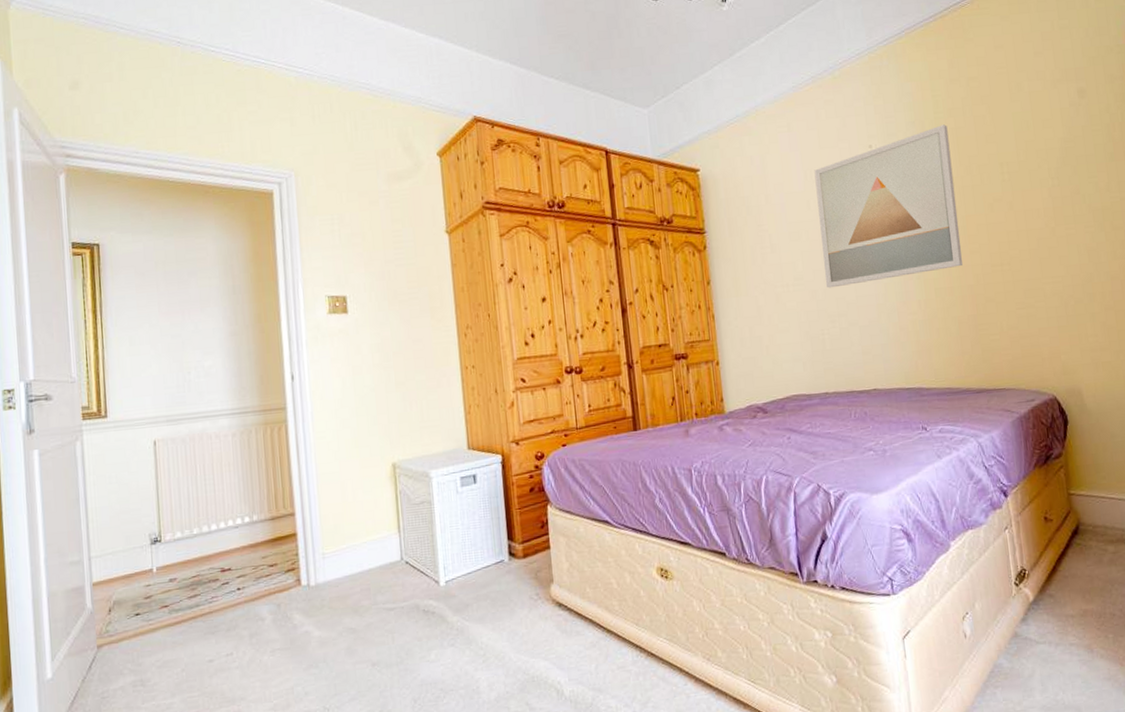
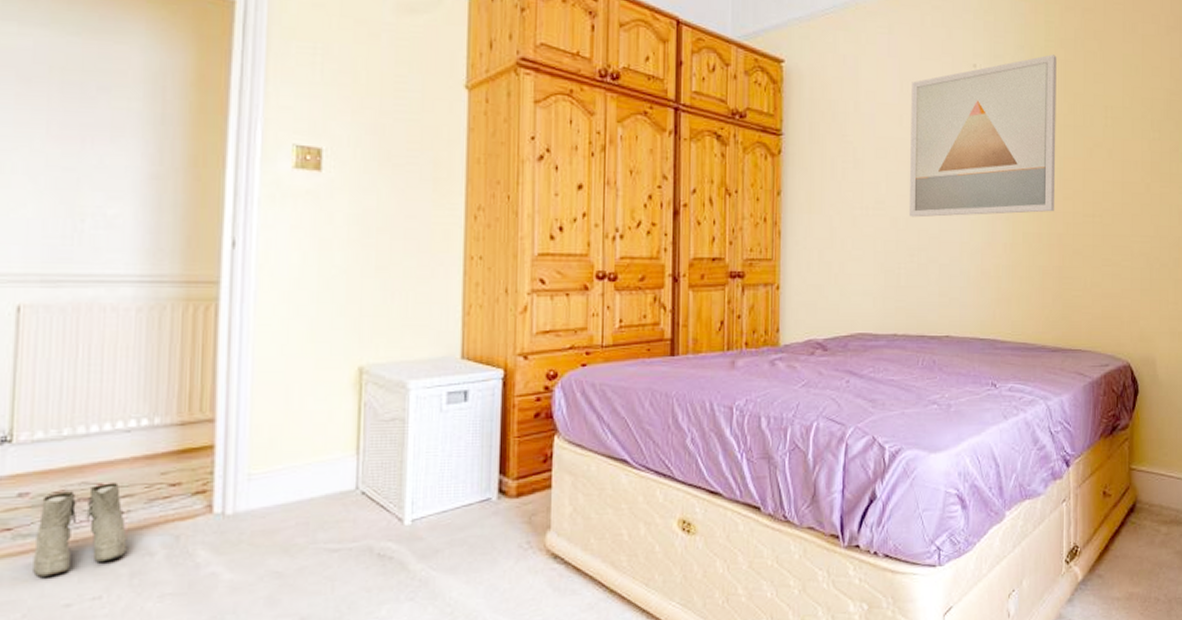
boots: none [184,566,245,641] -> present [33,482,127,577]

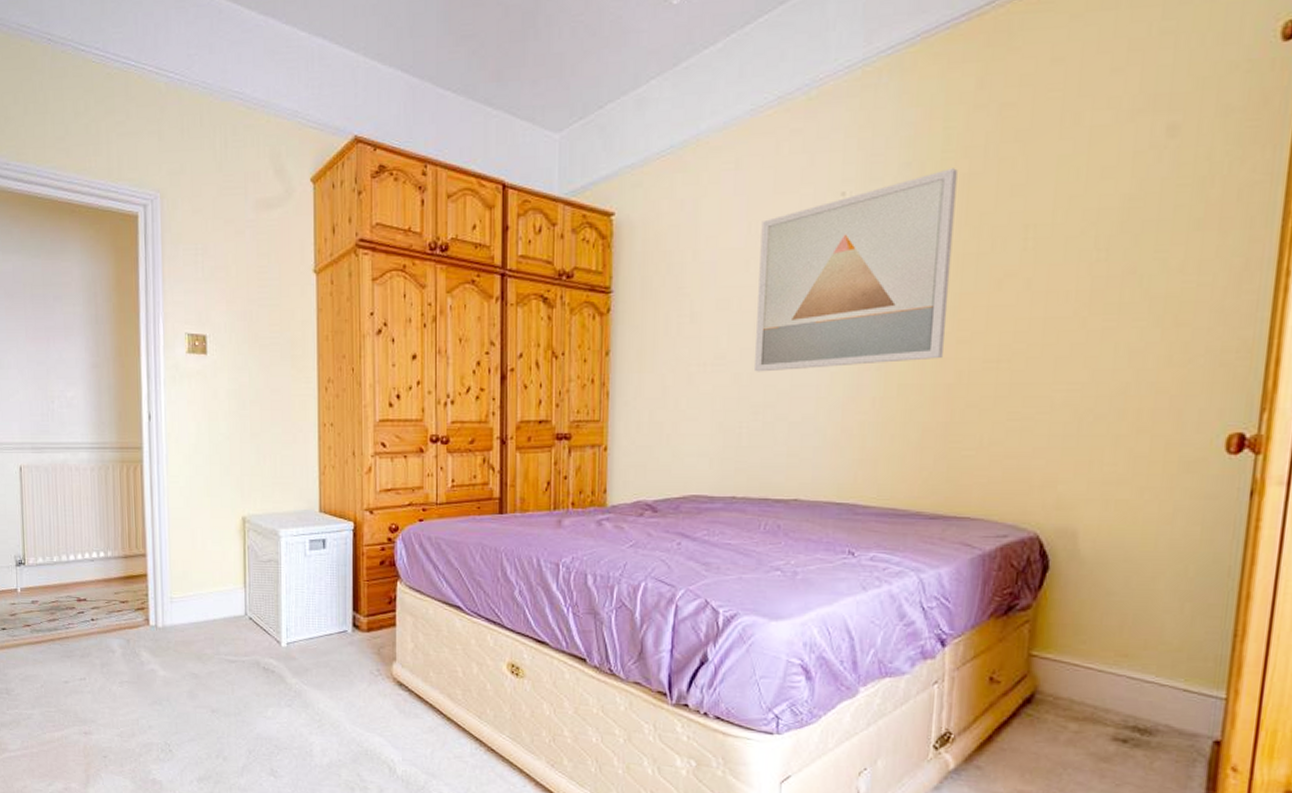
boots: present [33,482,127,577] -> none [44,597,98,661]

